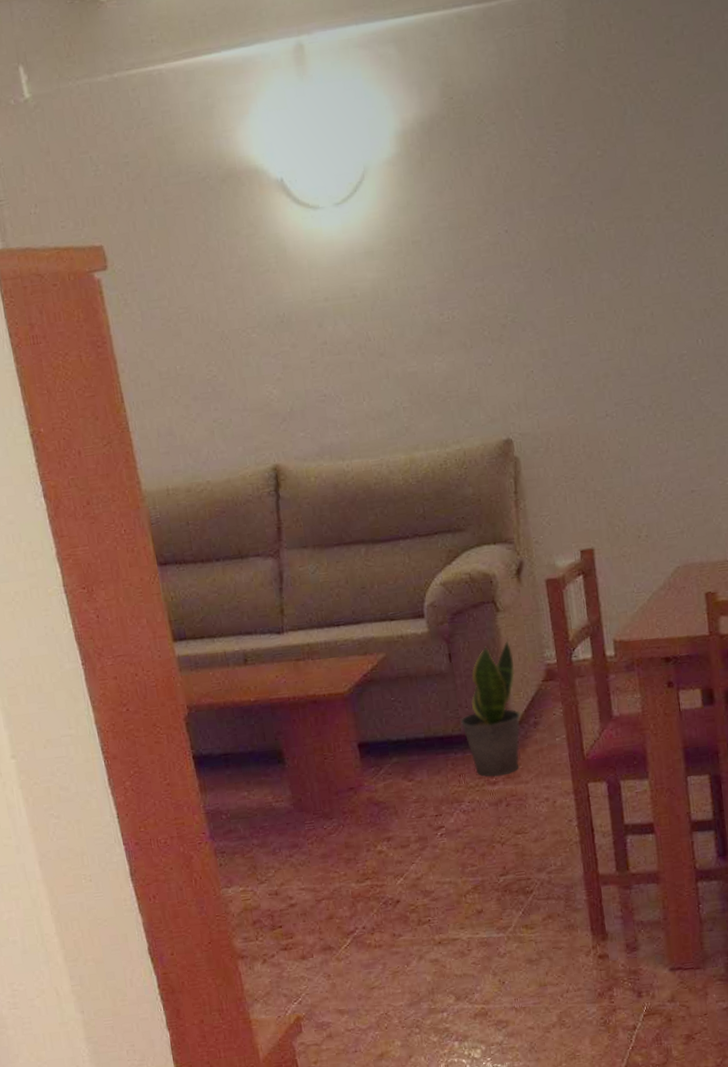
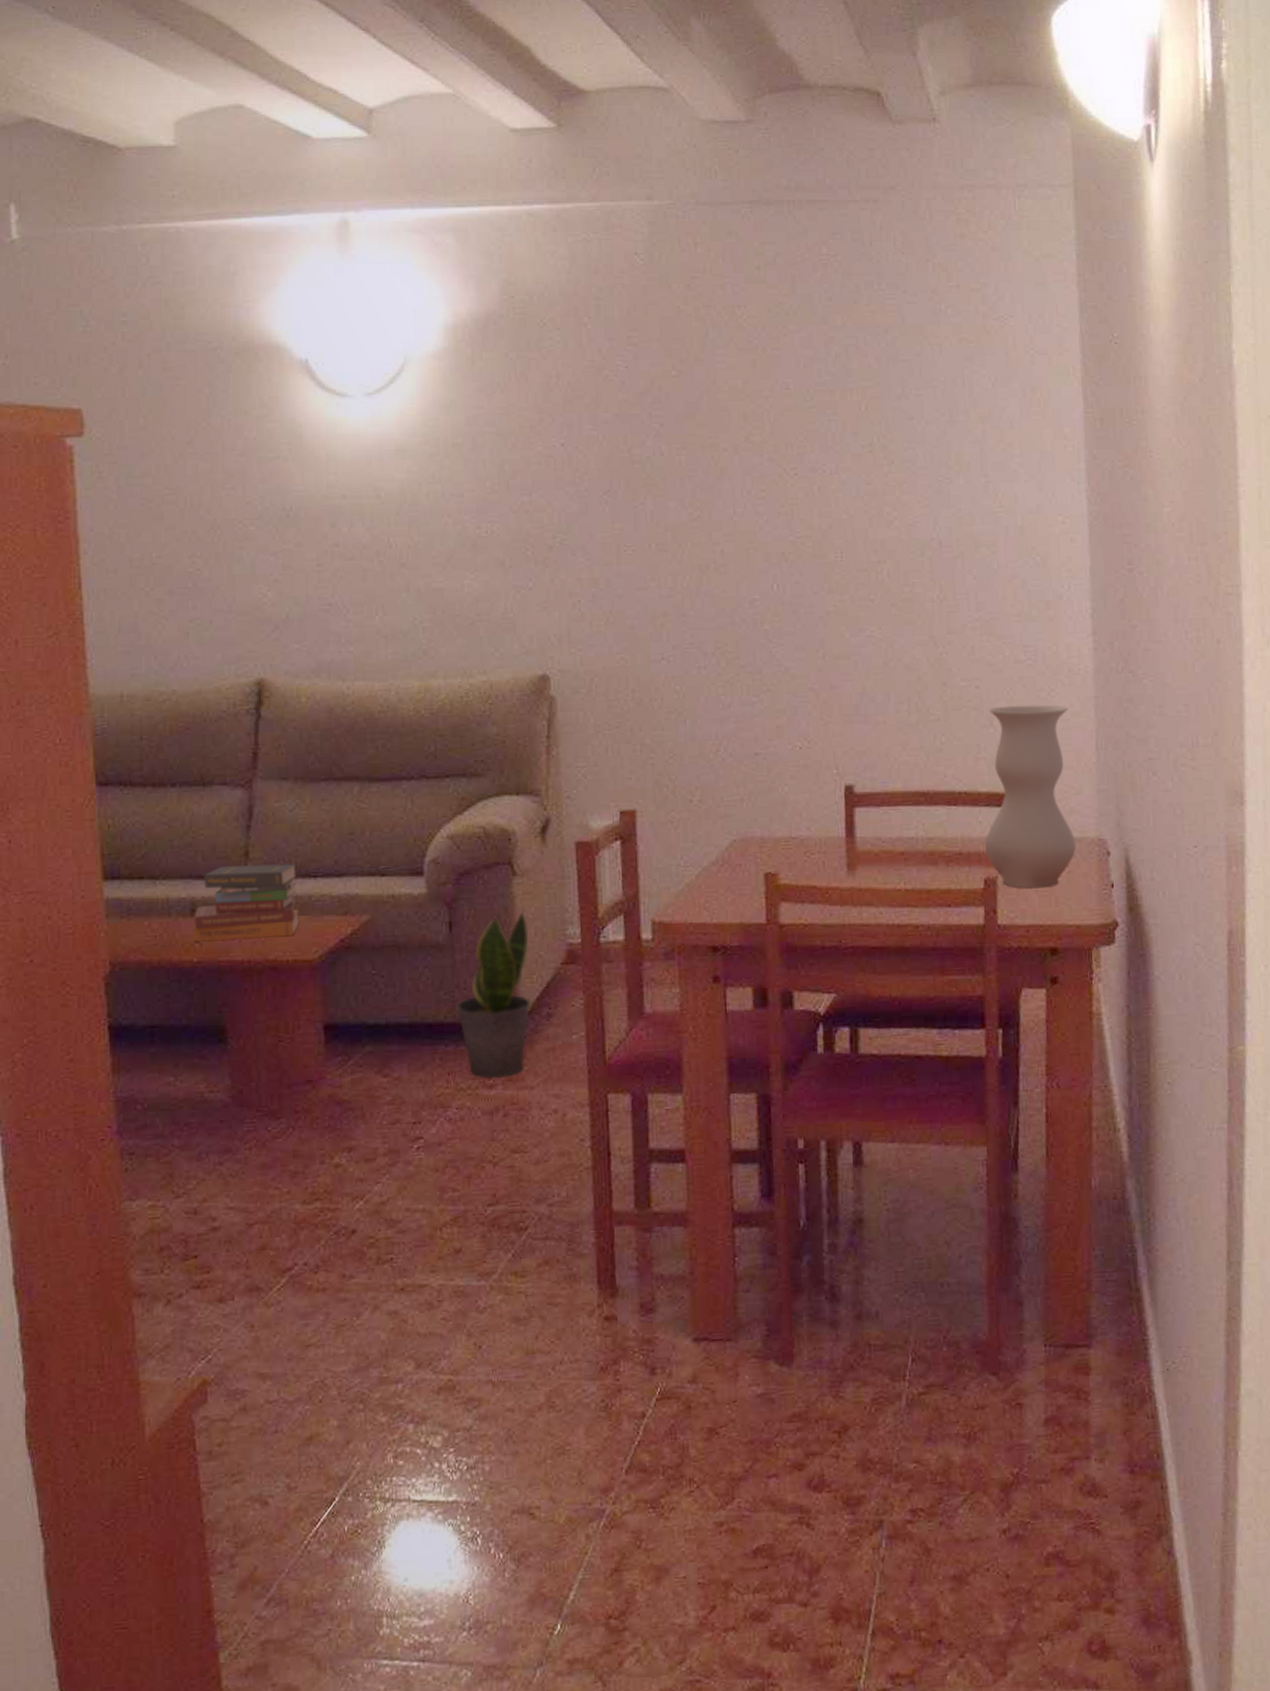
books: none [247,616,330,686] -> present [193,864,299,942]

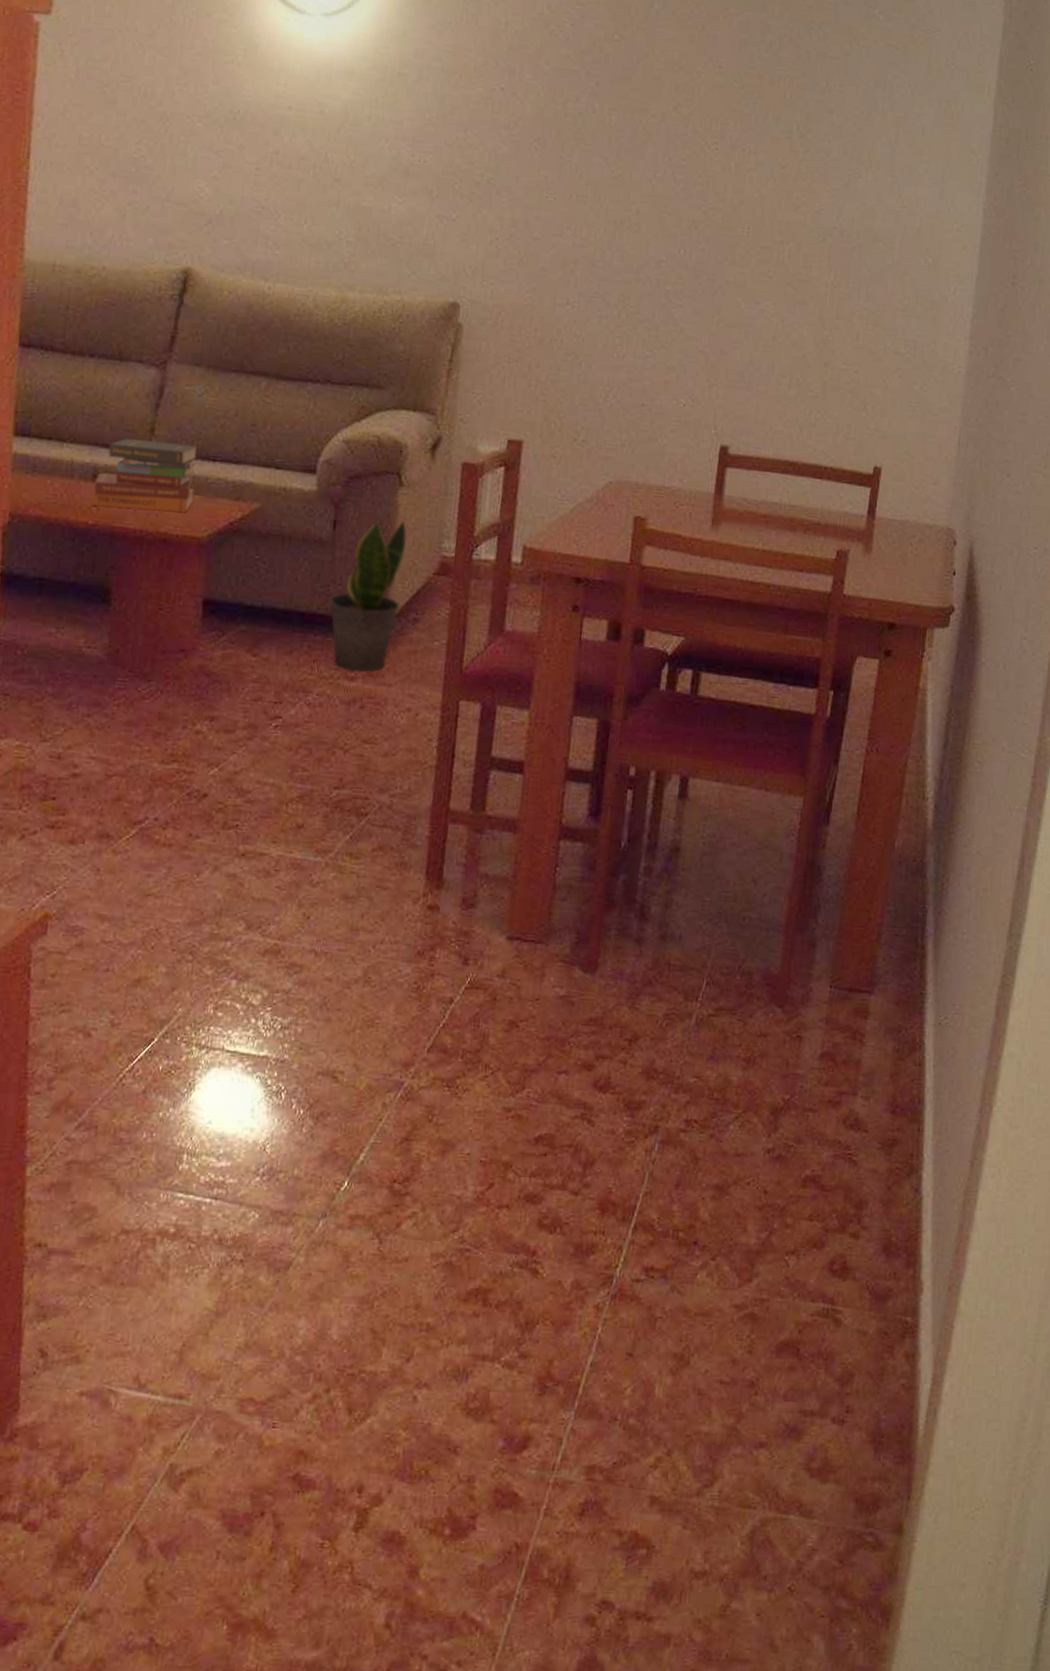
vase: present [984,704,1076,889] -> none [841,392,938,567]

